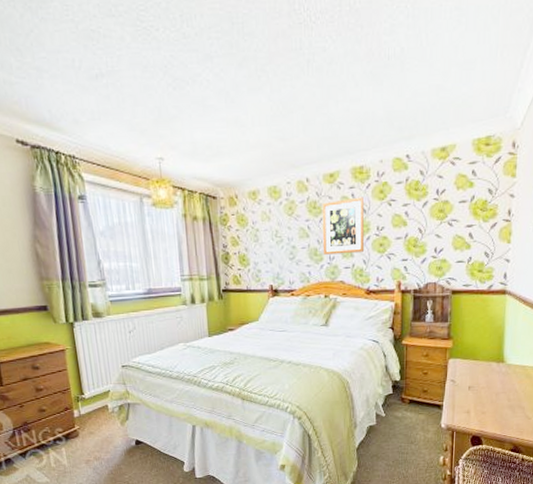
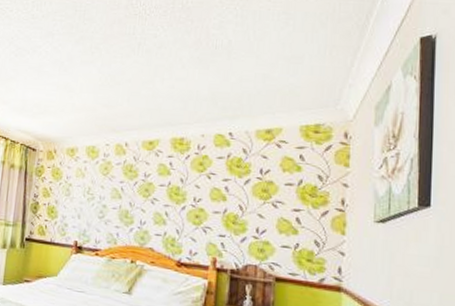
wall art: present [322,197,365,255] -> none [134,166,182,222]

